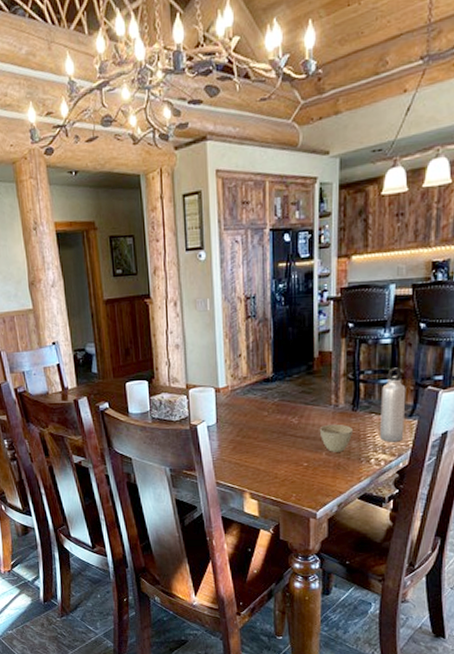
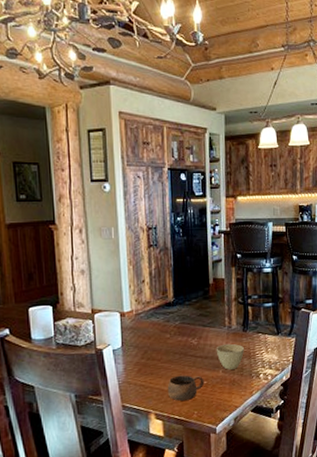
cup: none [263,455,305,482] -> present [167,375,205,401]
water bottle: present [380,367,406,442] -> none [265,293,286,359]

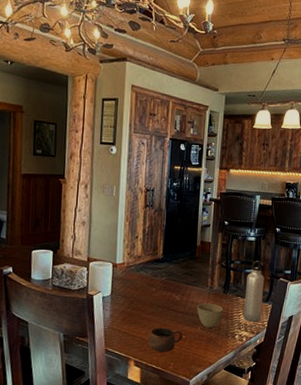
water bottle: none [265,293,286,359] -> present [243,260,265,322]

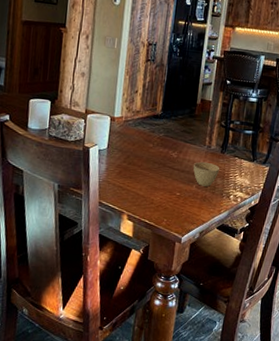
cup: present [148,327,183,352] -> none [142,183,178,208]
water bottle: present [243,260,265,322] -> none [239,122,264,183]

